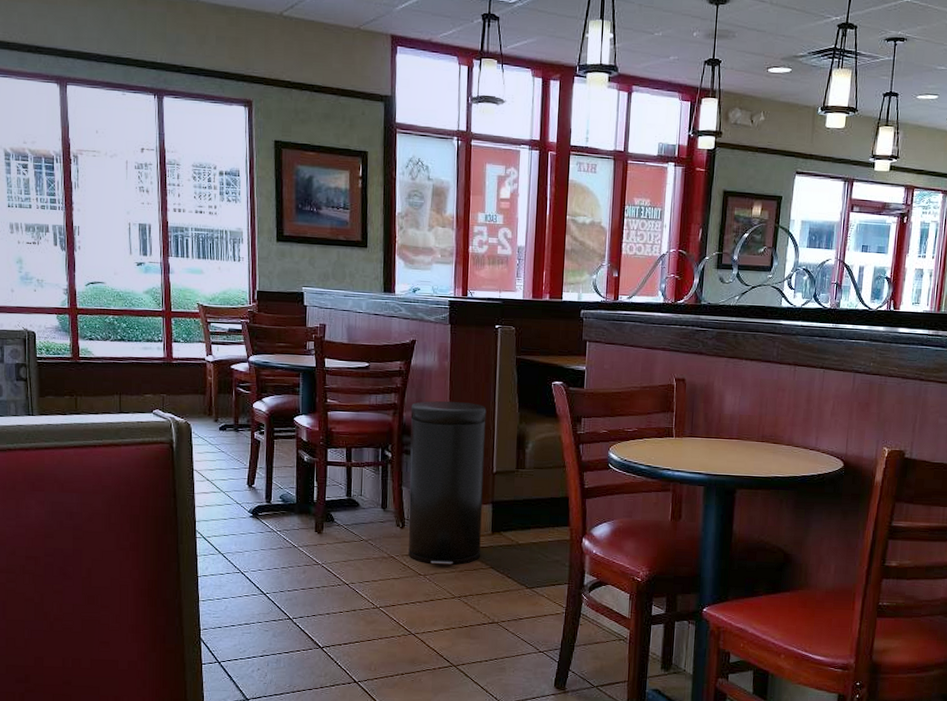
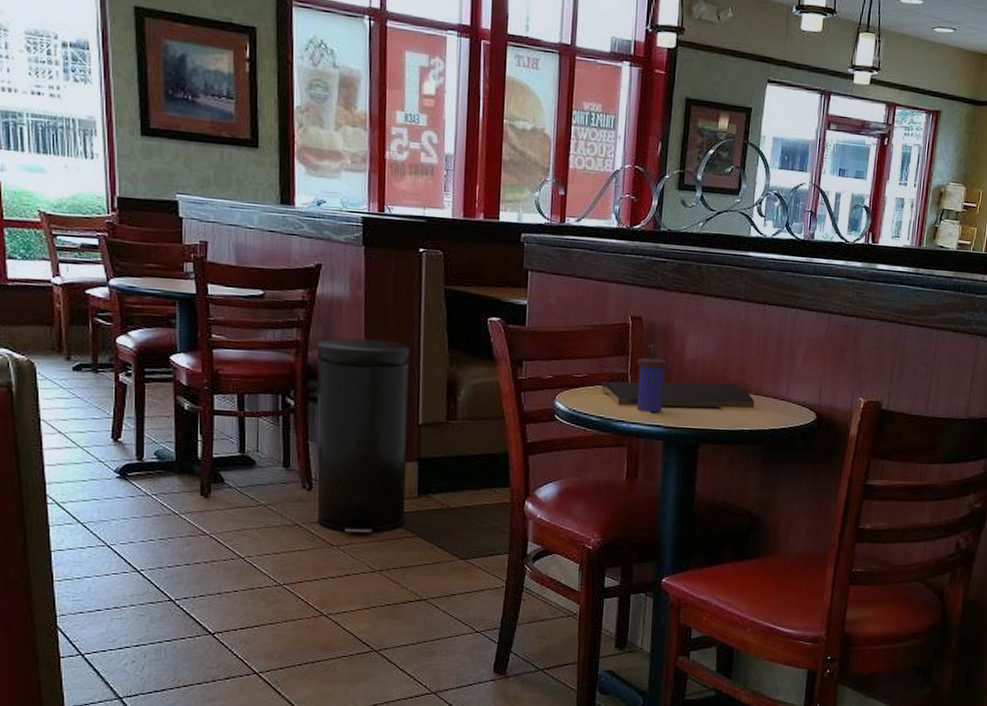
desk pad: none [649,434,787,458] -> present [601,381,755,409]
beverage cup: none [680,402,707,462] -> present [636,344,667,413]

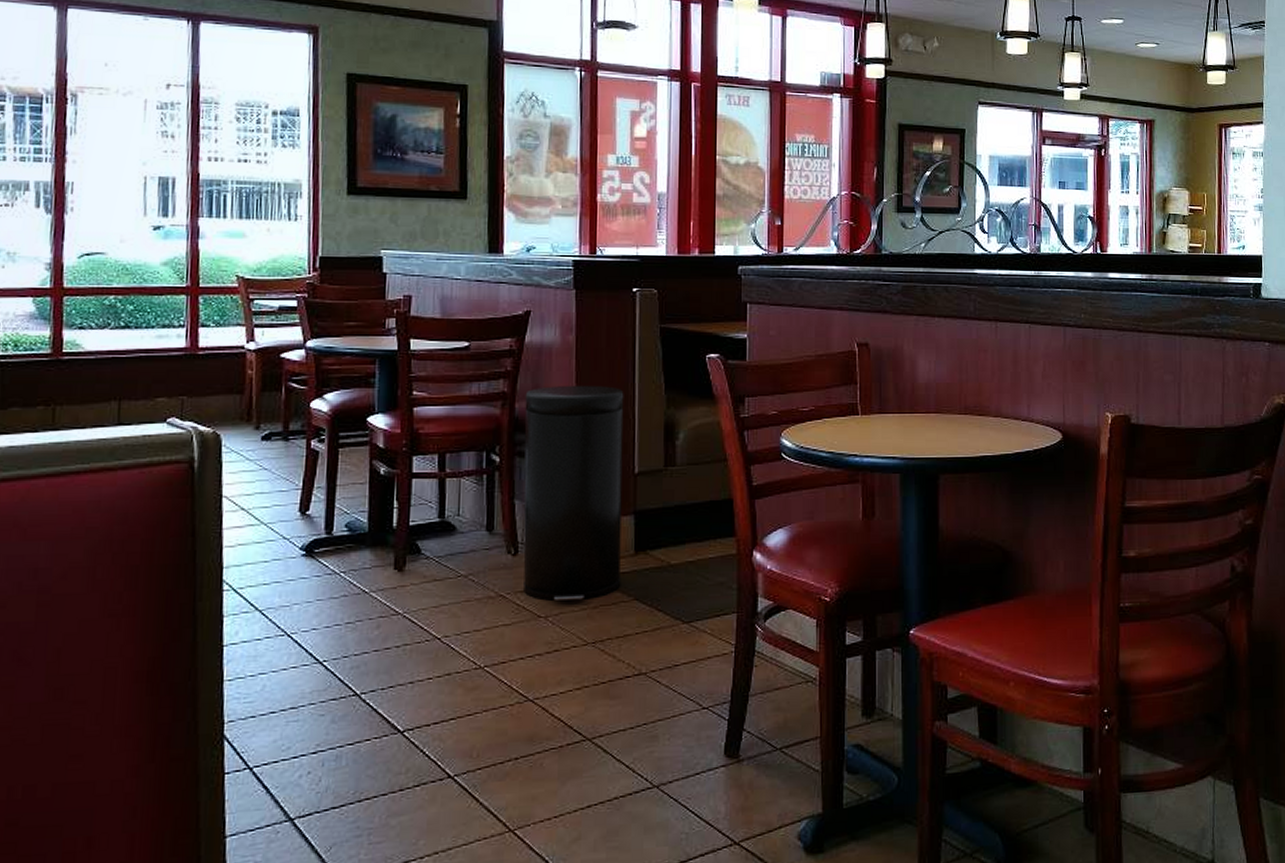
desk pad: present [601,381,755,409] -> none [830,406,995,438]
beverage cup: present [636,344,667,413] -> none [866,370,898,444]

